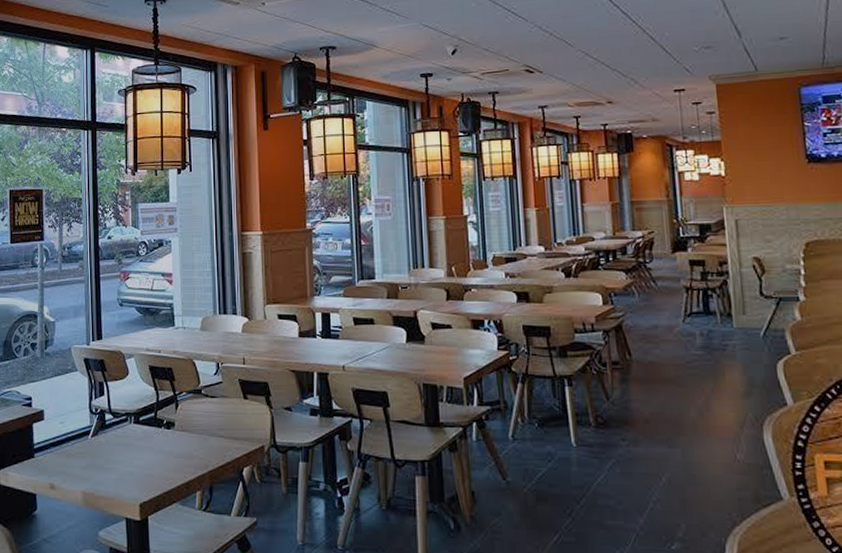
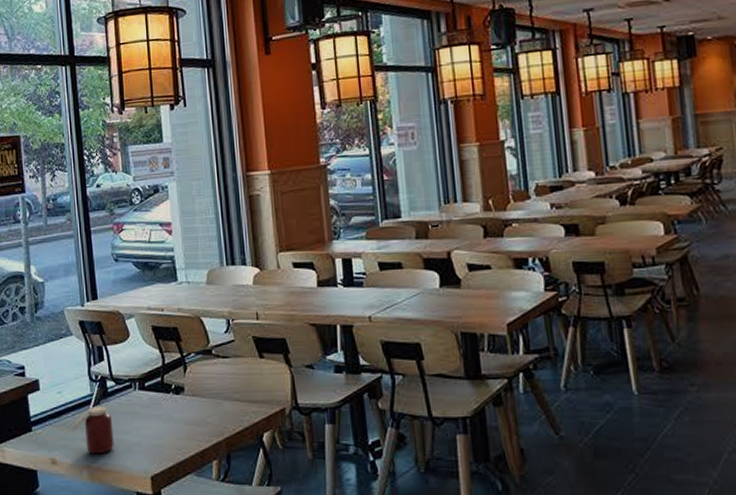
jar: none [71,437,108,482] -> present [72,407,114,455]

